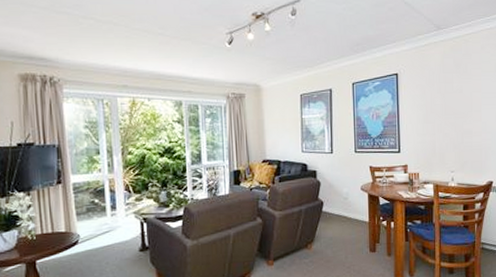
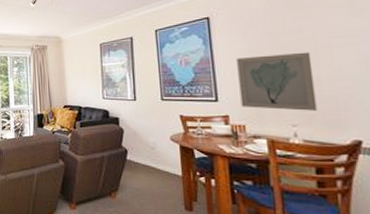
wall art: none [416,109,468,159] -> present [236,52,318,111]

